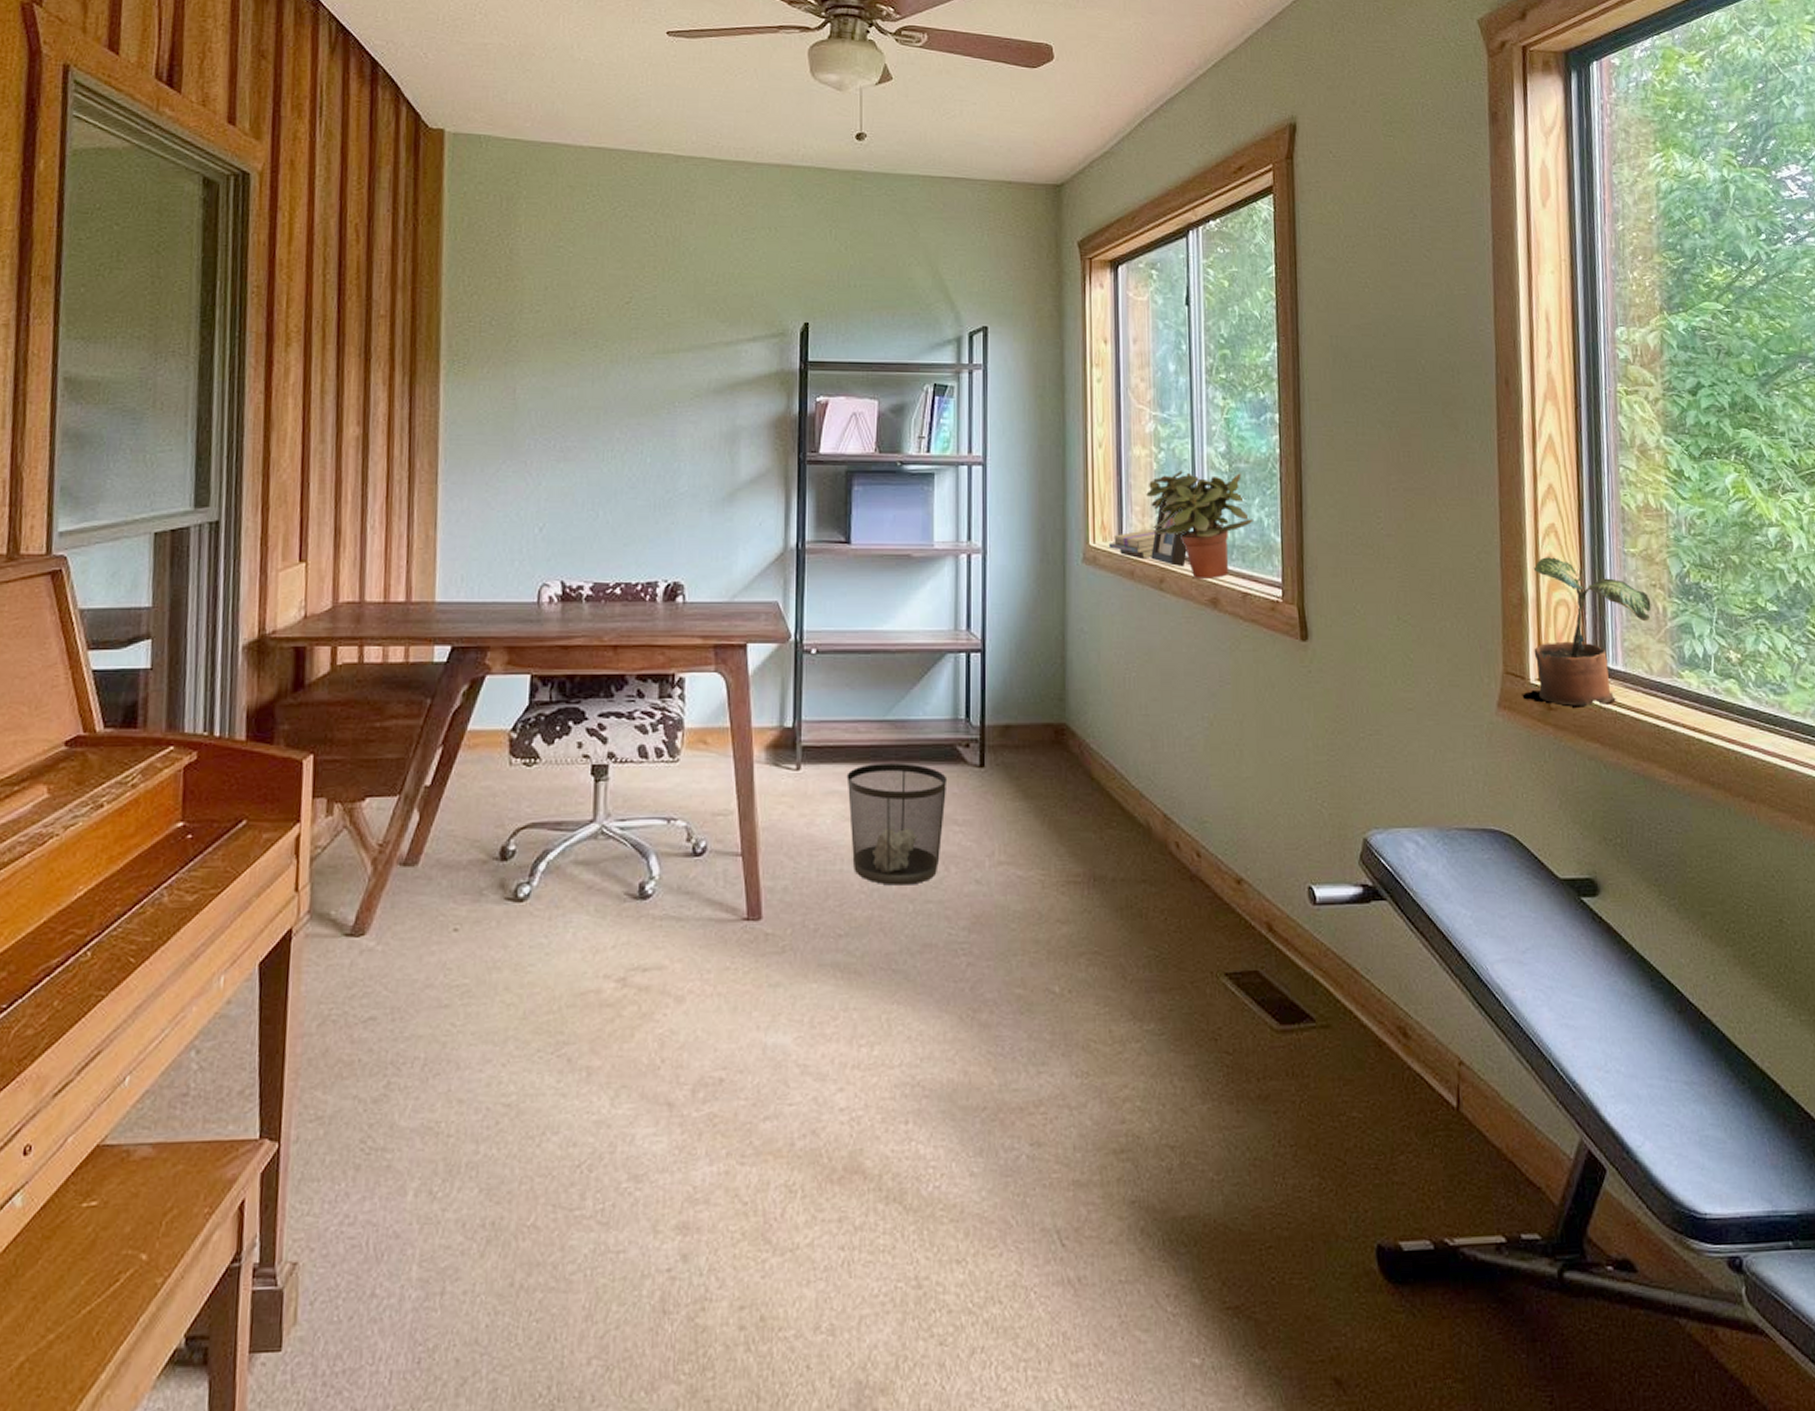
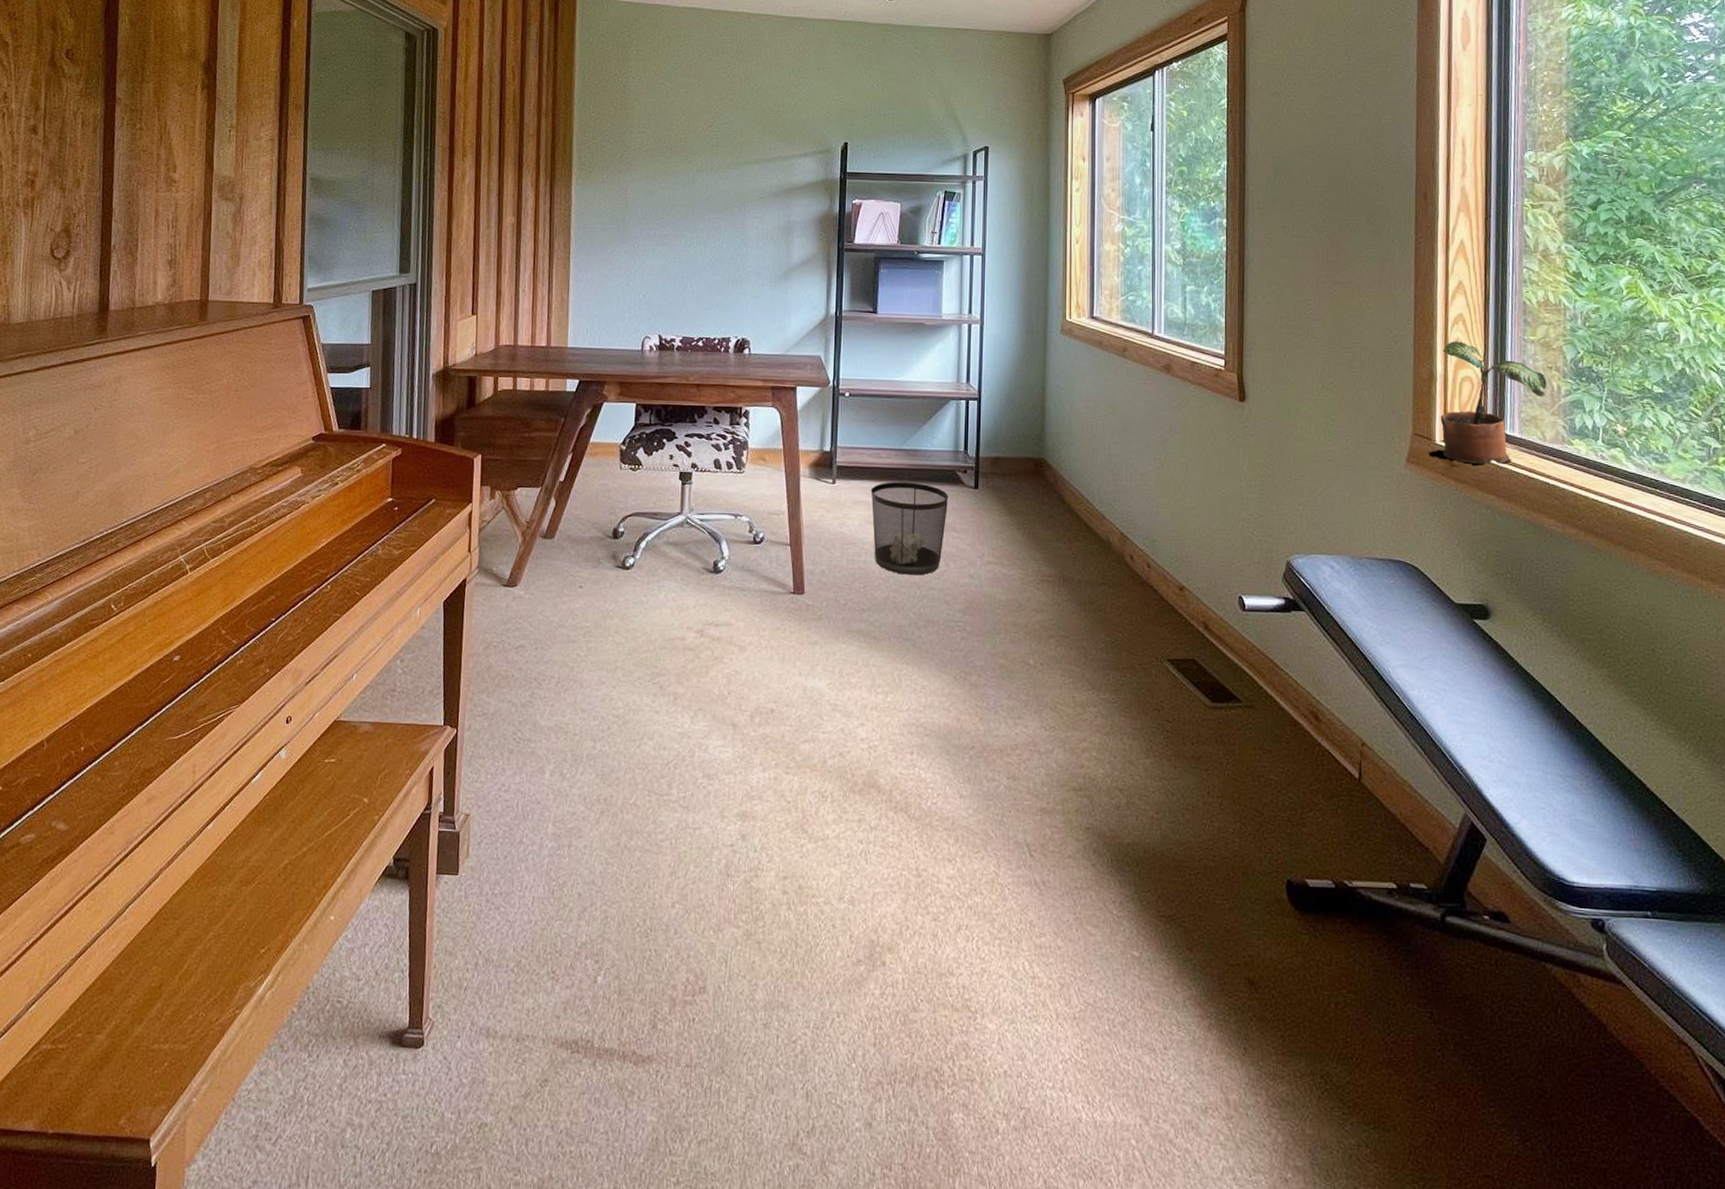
books: present [1108,530,1156,560] -> none [1082,309,1121,333]
potted plant: present [1146,470,1253,580] -> none [1114,263,1202,350]
picture frame: present [1151,494,1191,568] -> none [1116,281,1150,340]

